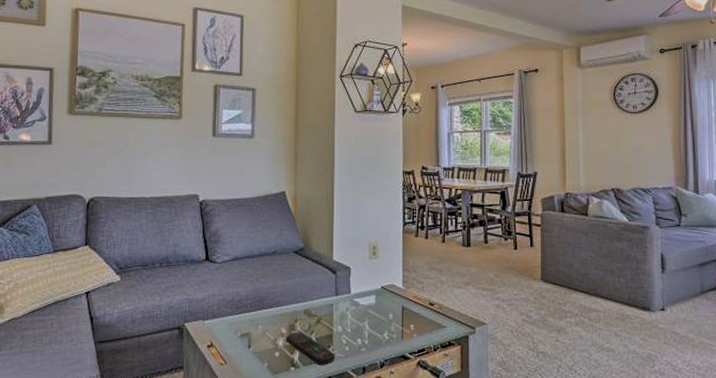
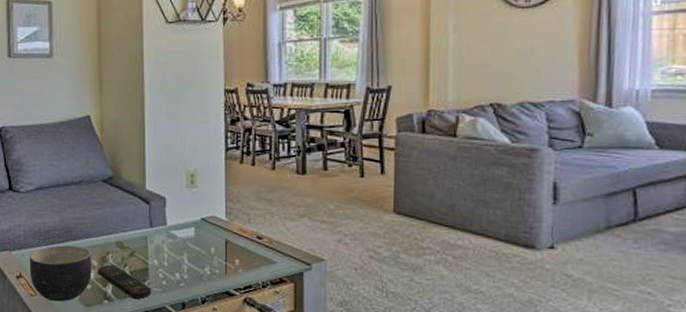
bowl: none [220,314,281,370] -> present [29,245,92,302]

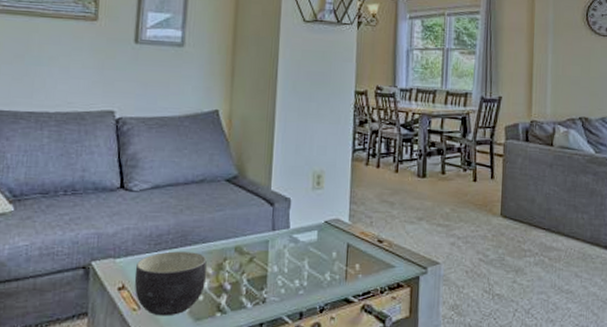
remote control: present [98,264,152,300] -> none [212,272,270,311]

